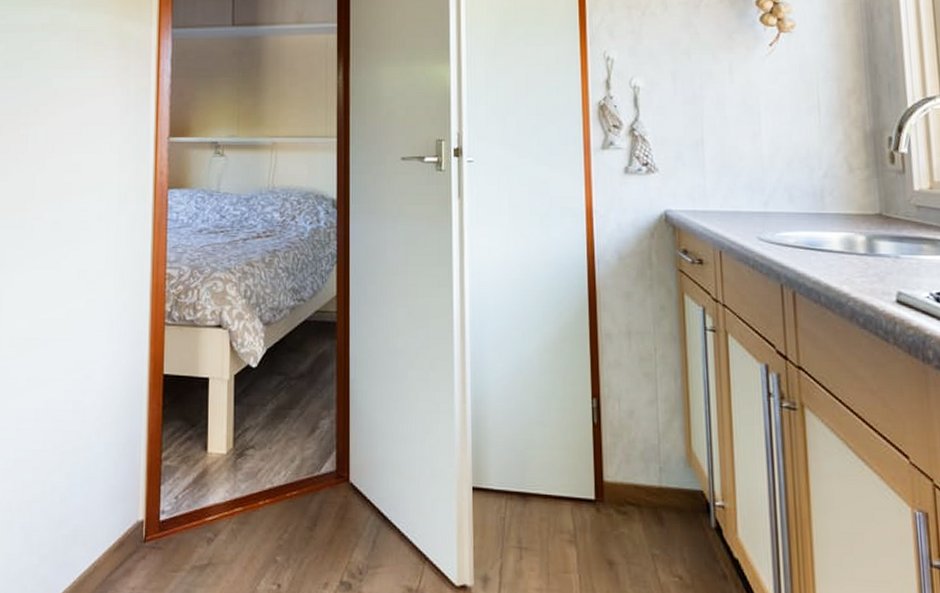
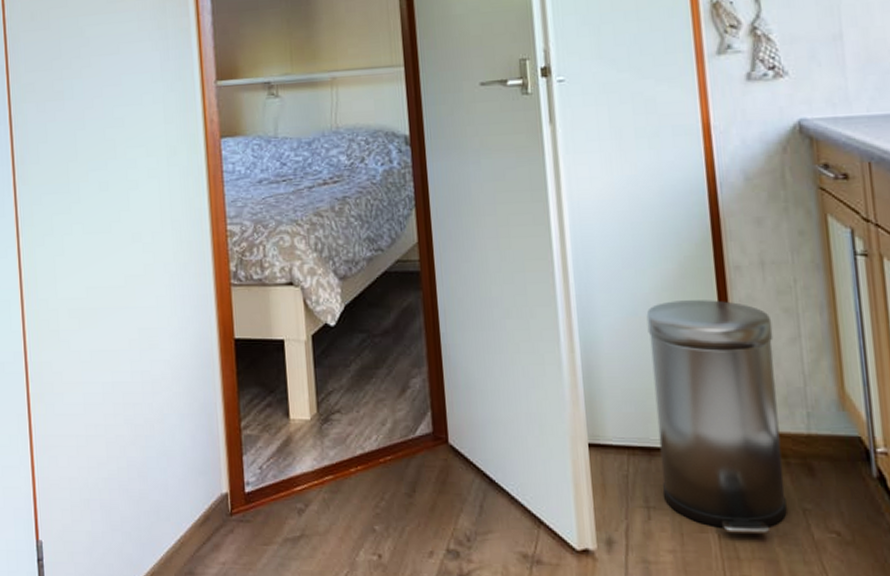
pedal bin: none [529,361,639,577] -> present [646,300,787,535]

